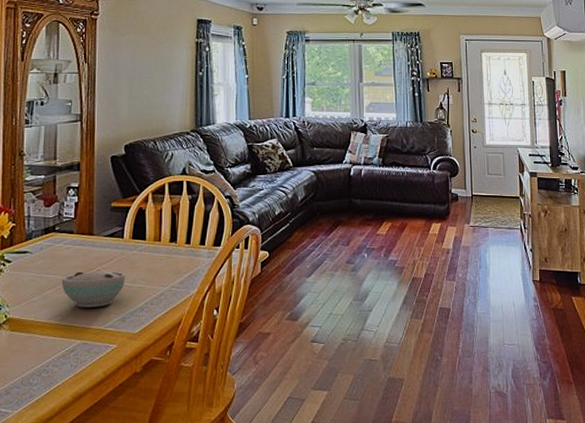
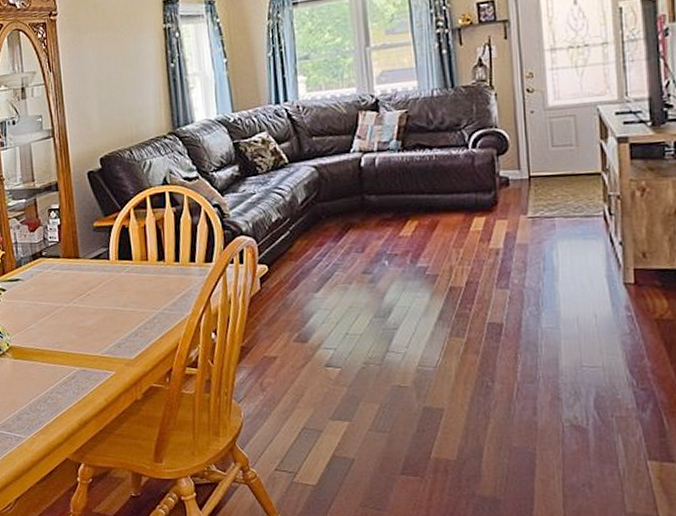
bowl: present [61,271,126,308] -> none [54,295,117,334]

